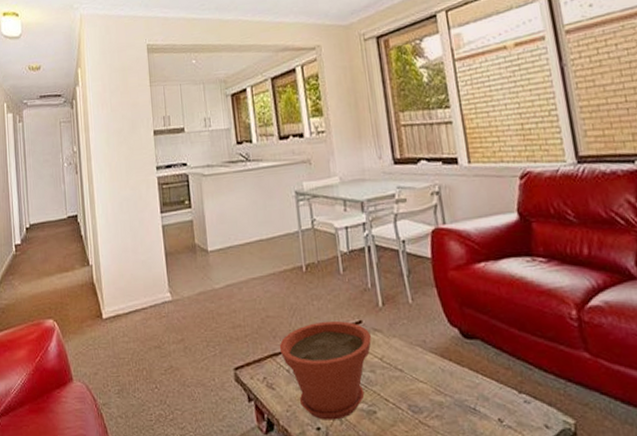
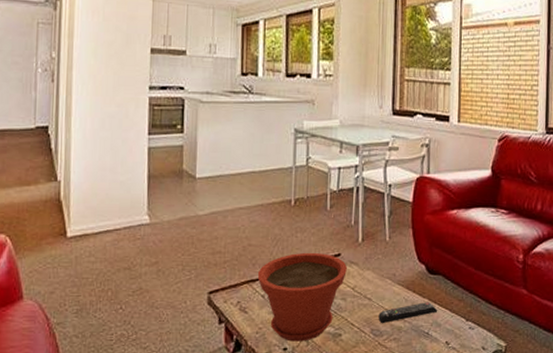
remote control: none [414,372,483,399] -> present [378,302,438,324]

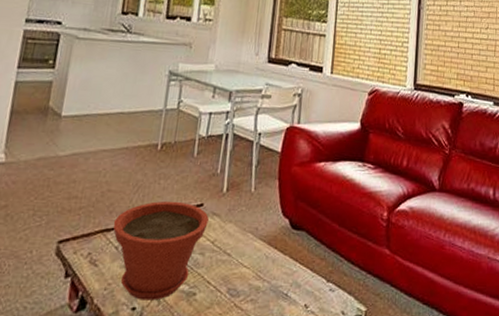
remote control: present [378,302,438,324] -> none [236,260,299,283]

